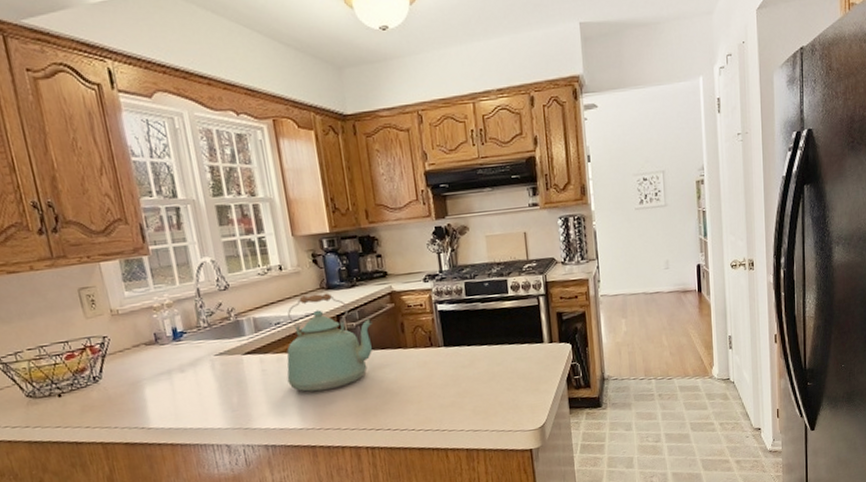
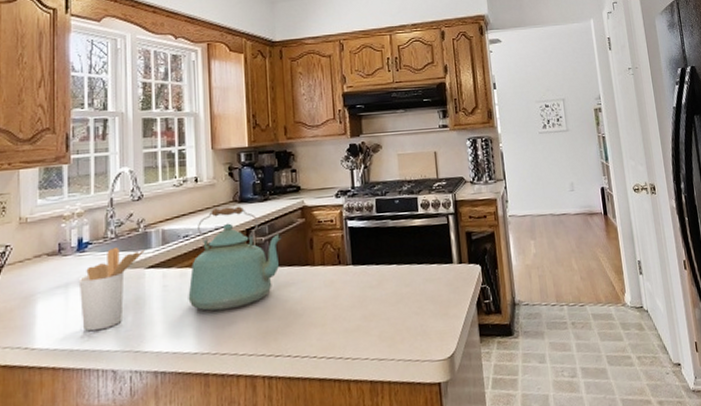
utensil holder: none [179,335,239,412] -> present [78,246,145,332]

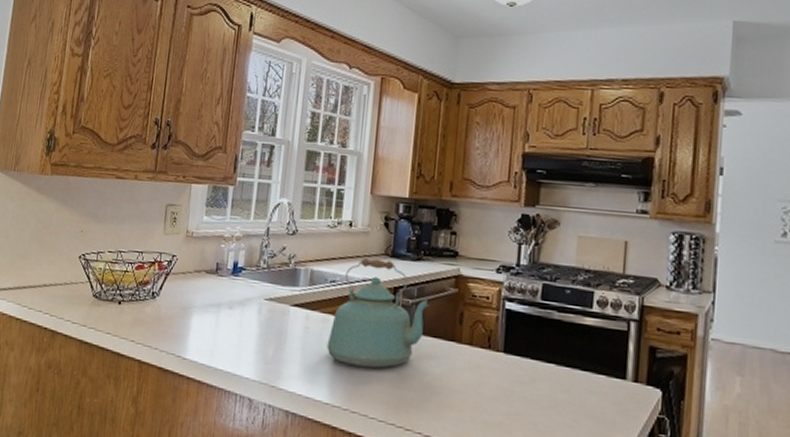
utensil holder: present [78,246,145,332] -> none [228,277,292,357]

